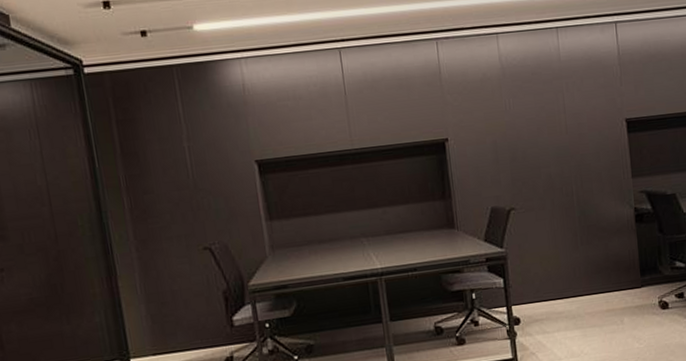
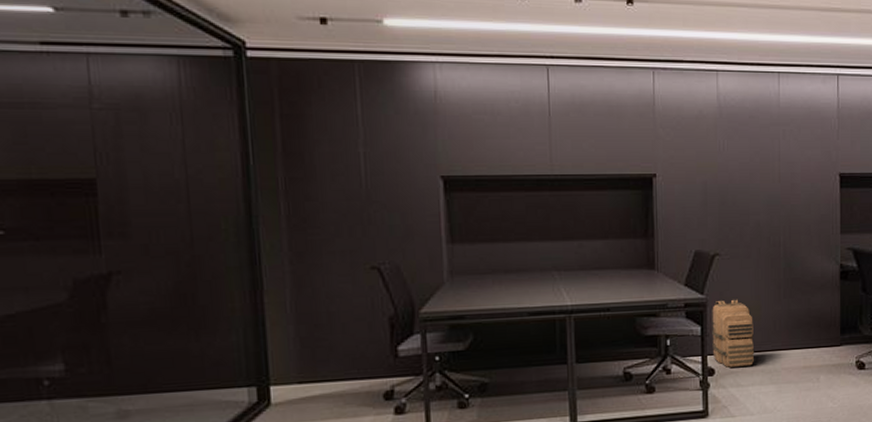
backpack: none [512,250,558,316] -> present [712,299,755,368]

